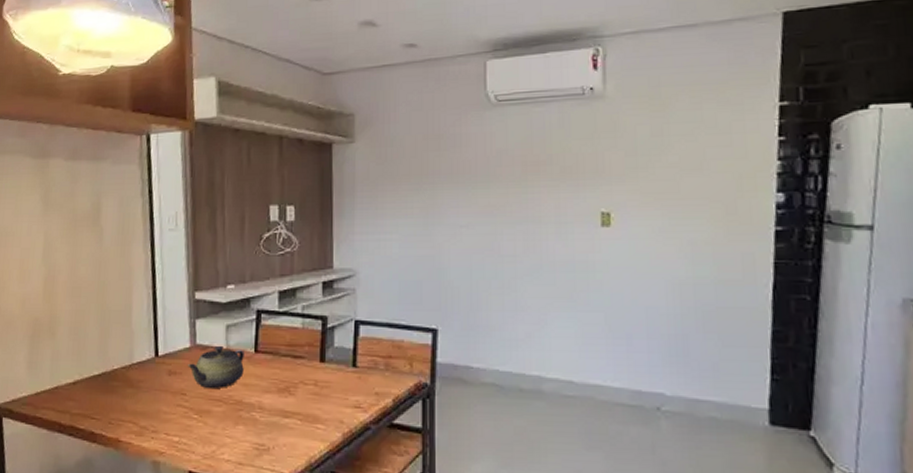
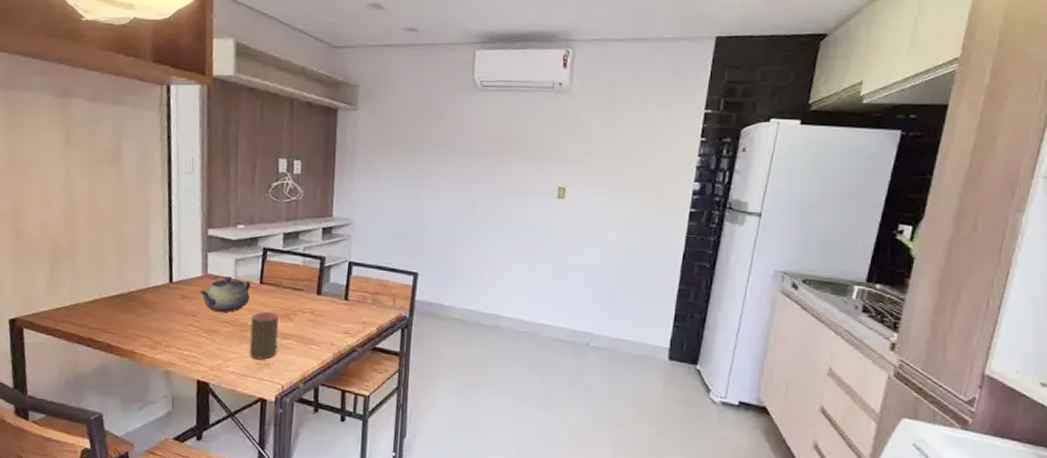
cup: none [246,385,279,444] -> present [249,311,279,360]

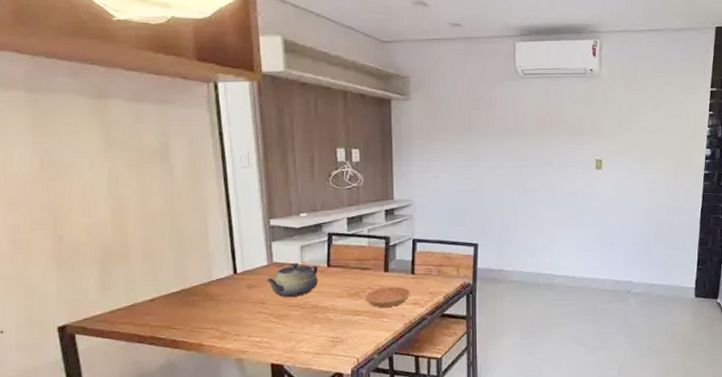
cup: present [249,311,279,360] -> none [322,291,350,337]
saucer: none [295,311,342,334] -> present [365,286,410,307]

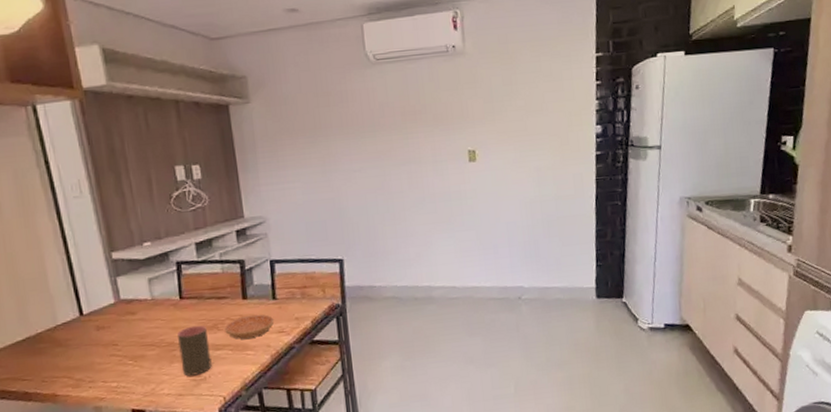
teapot: present [265,262,318,297] -> none [114,297,172,337]
cup: none [322,291,350,337] -> present [178,325,212,376]

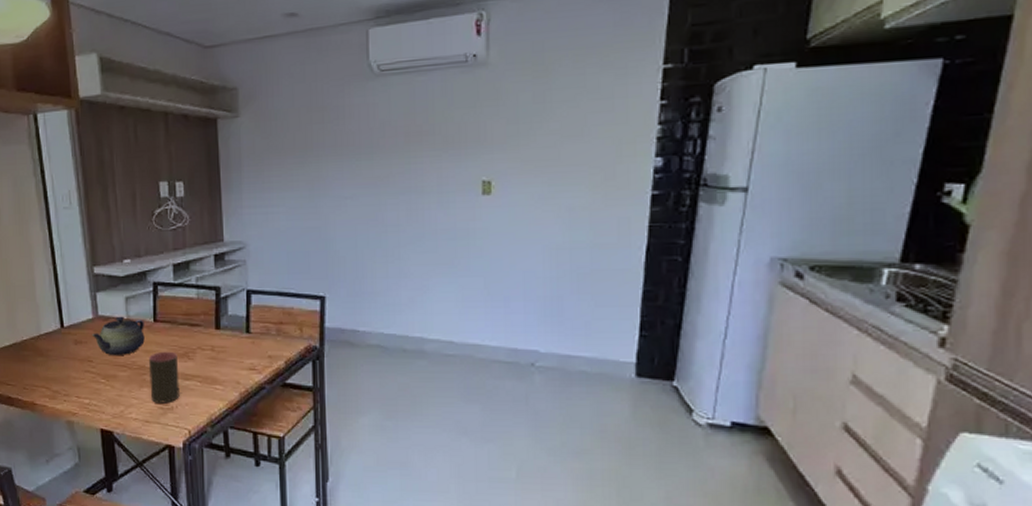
teapot: none [114,297,172,337] -> present [91,316,145,355]
saucer: present [224,314,274,339] -> none [195,347,245,371]

